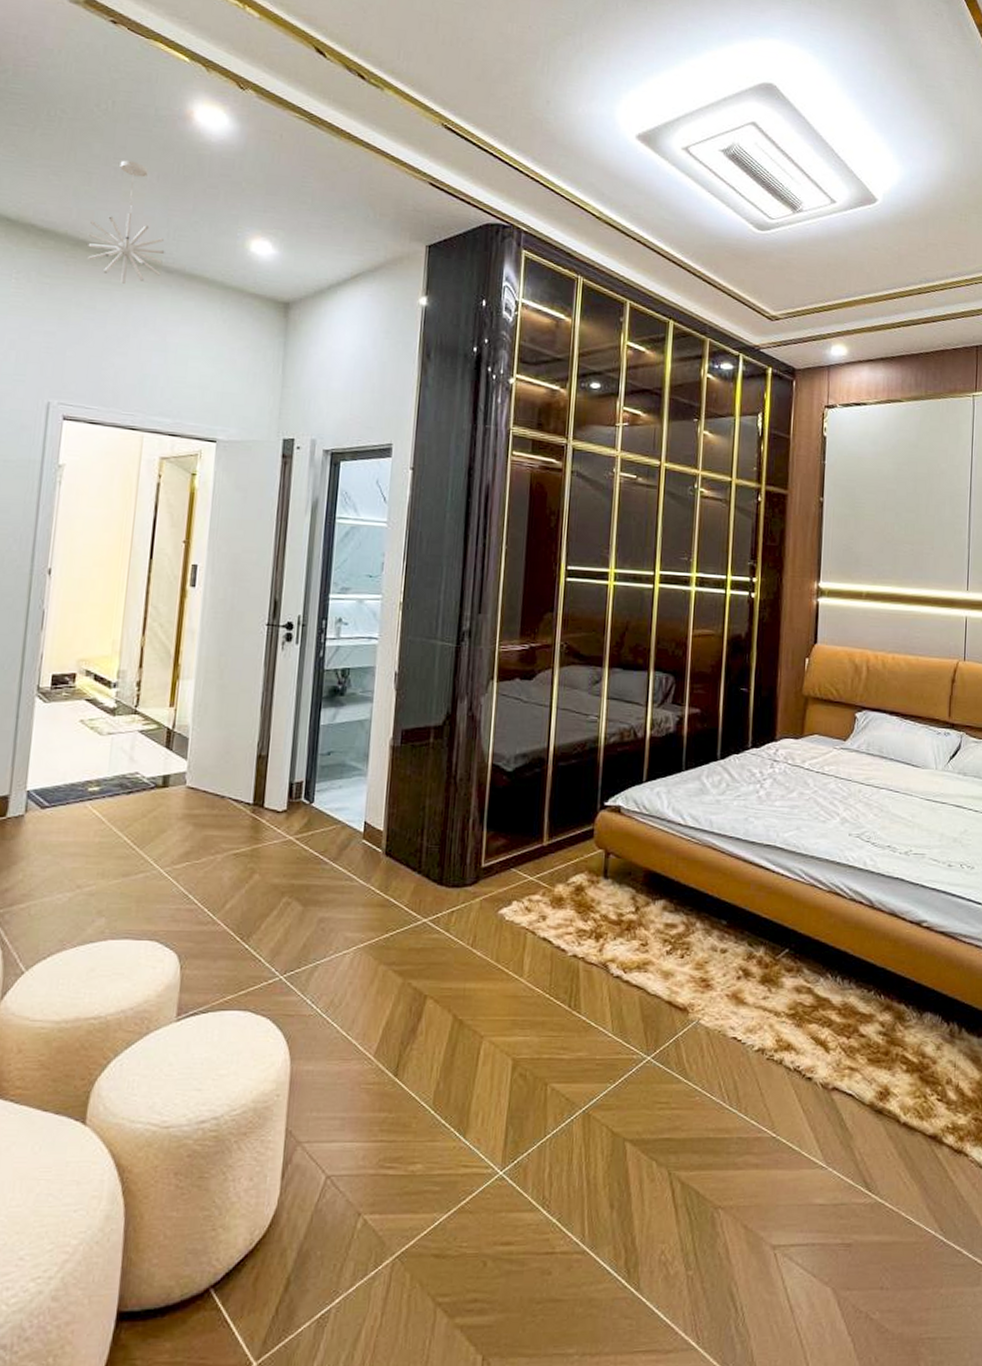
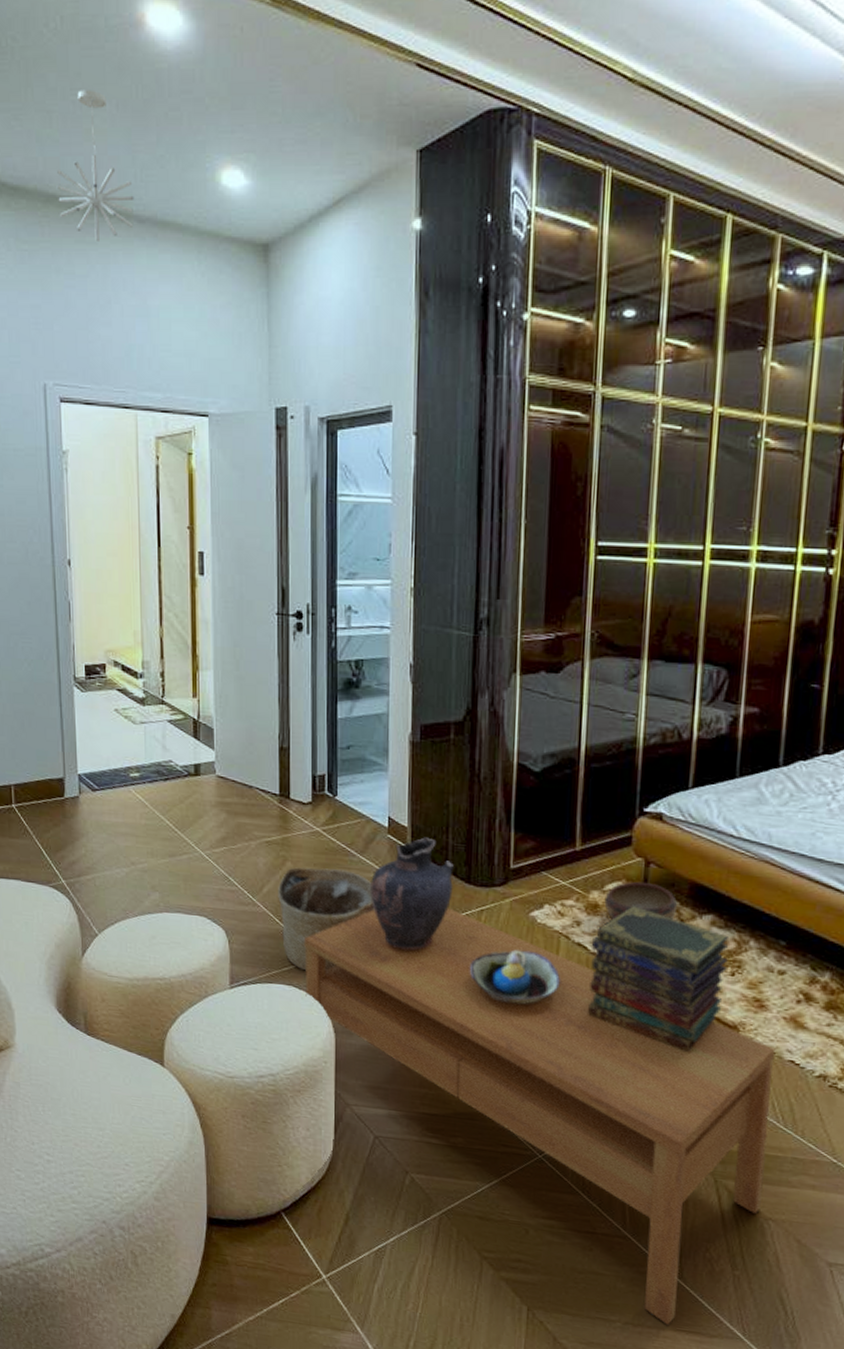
basket: none [241,879,344,993] -> present [278,867,375,971]
coffee table: none [262,911,721,1348] -> present [304,907,776,1325]
vase: none [340,840,427,960] -> present [370,837,454,951]
decorative bowl: none [438,950,526,1007] -> present [470,950,560,1005]
book stack: none [551,896,678,1041] -> present [588,906,728,1053]
decorative bowl: none [568,872,634,912] -> present [604,881,678,920]

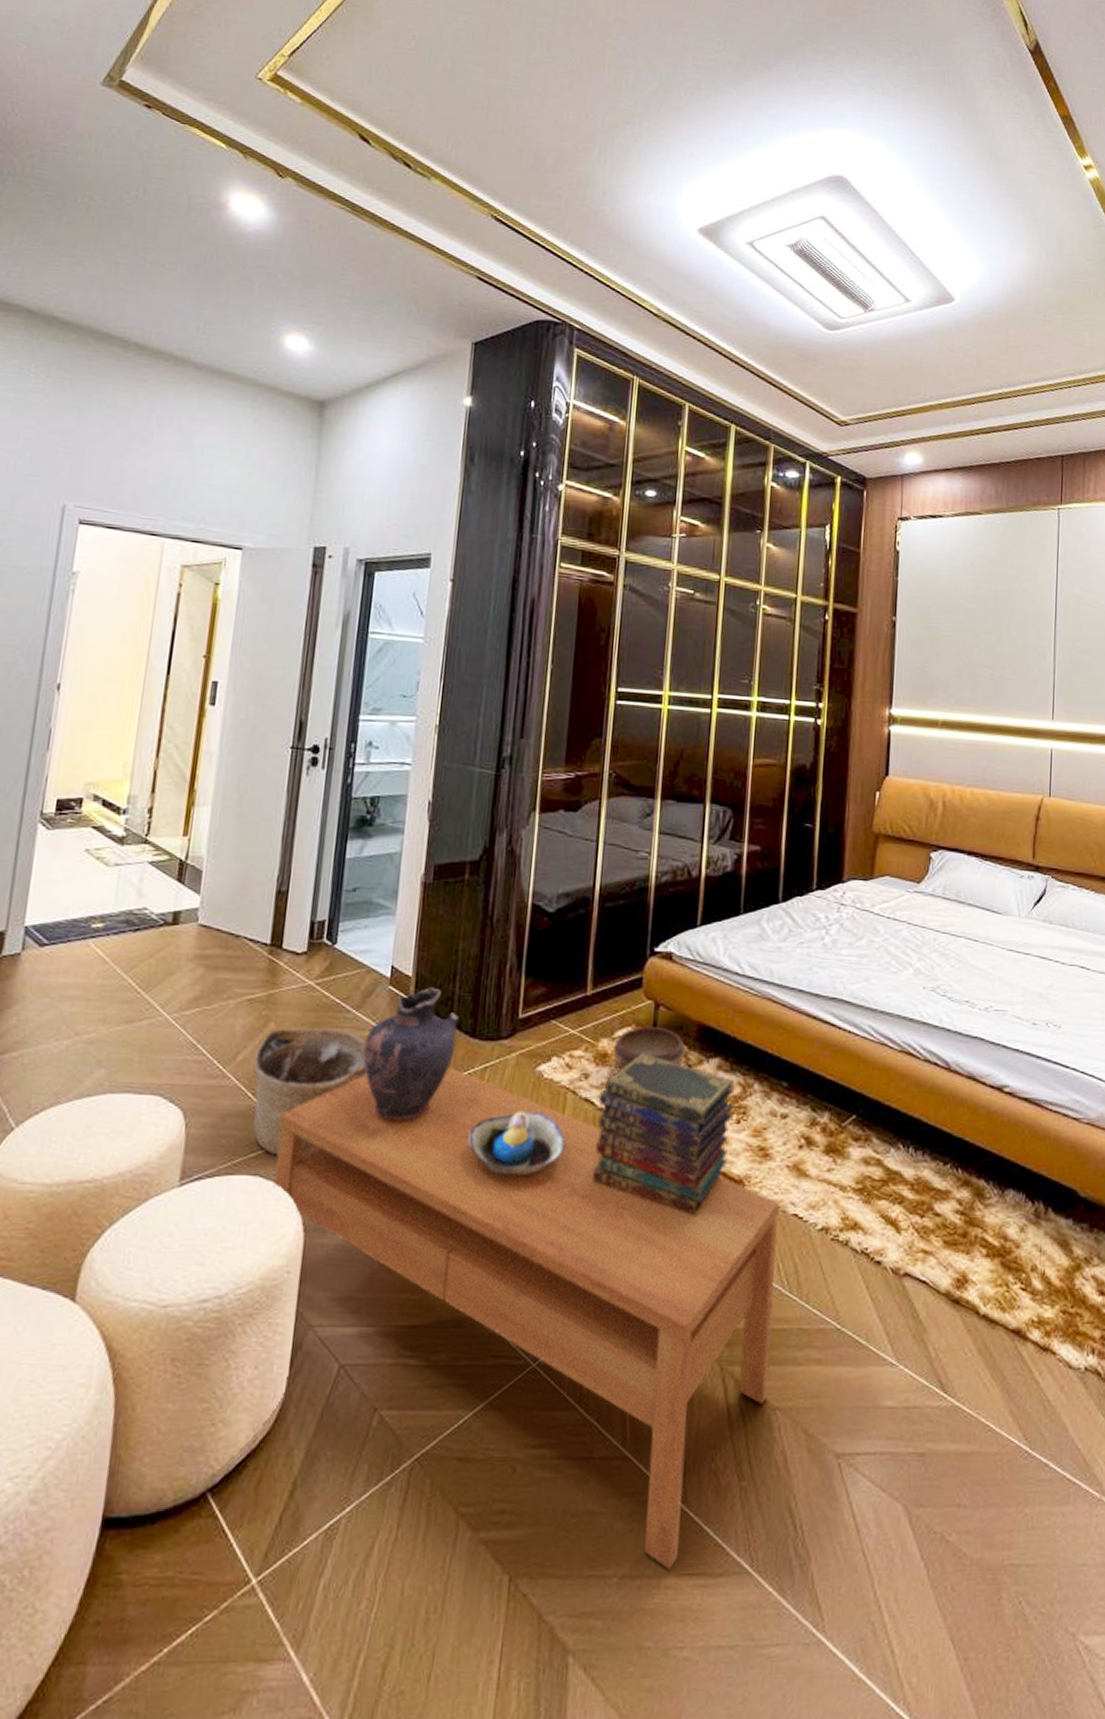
pendant light: present [56,89,134,241] -> none [110,250,194,380]

